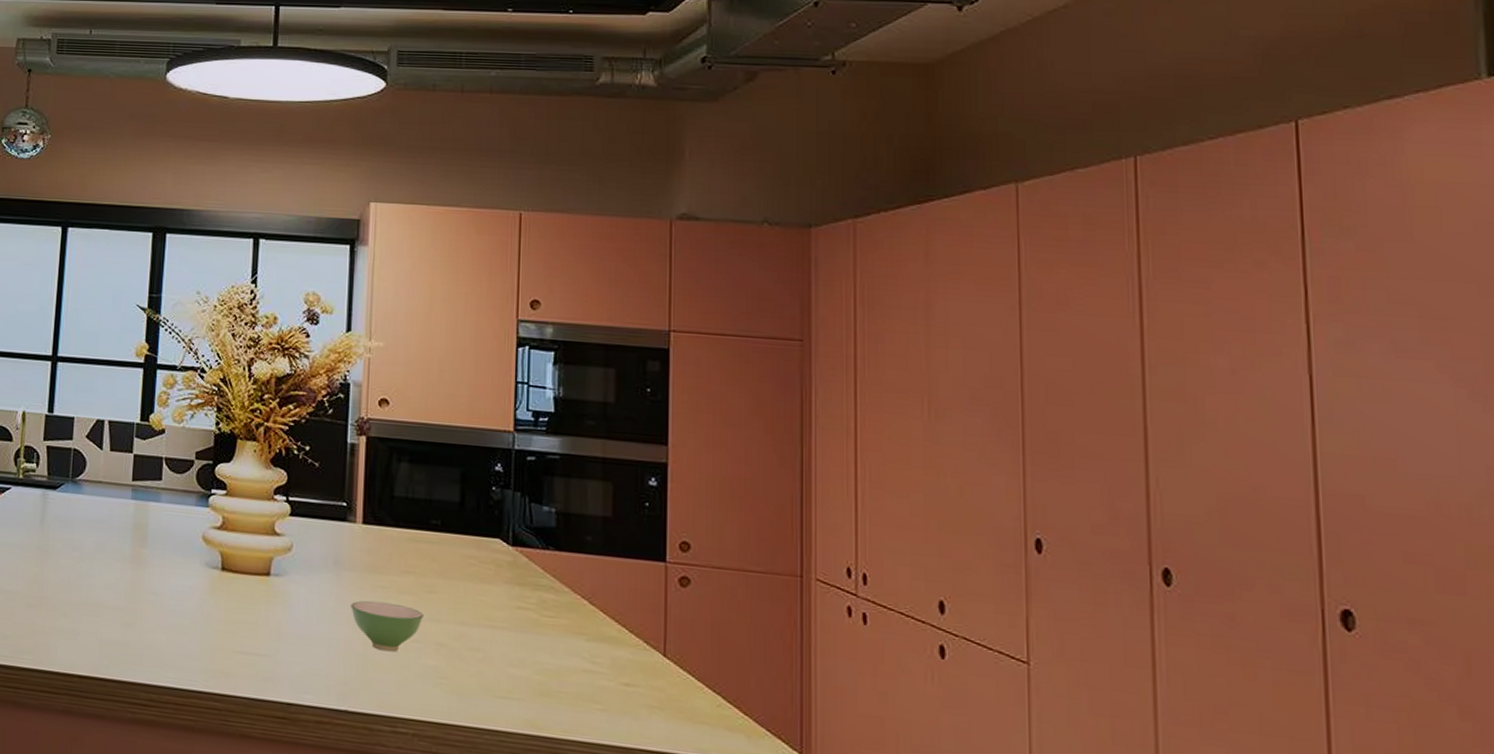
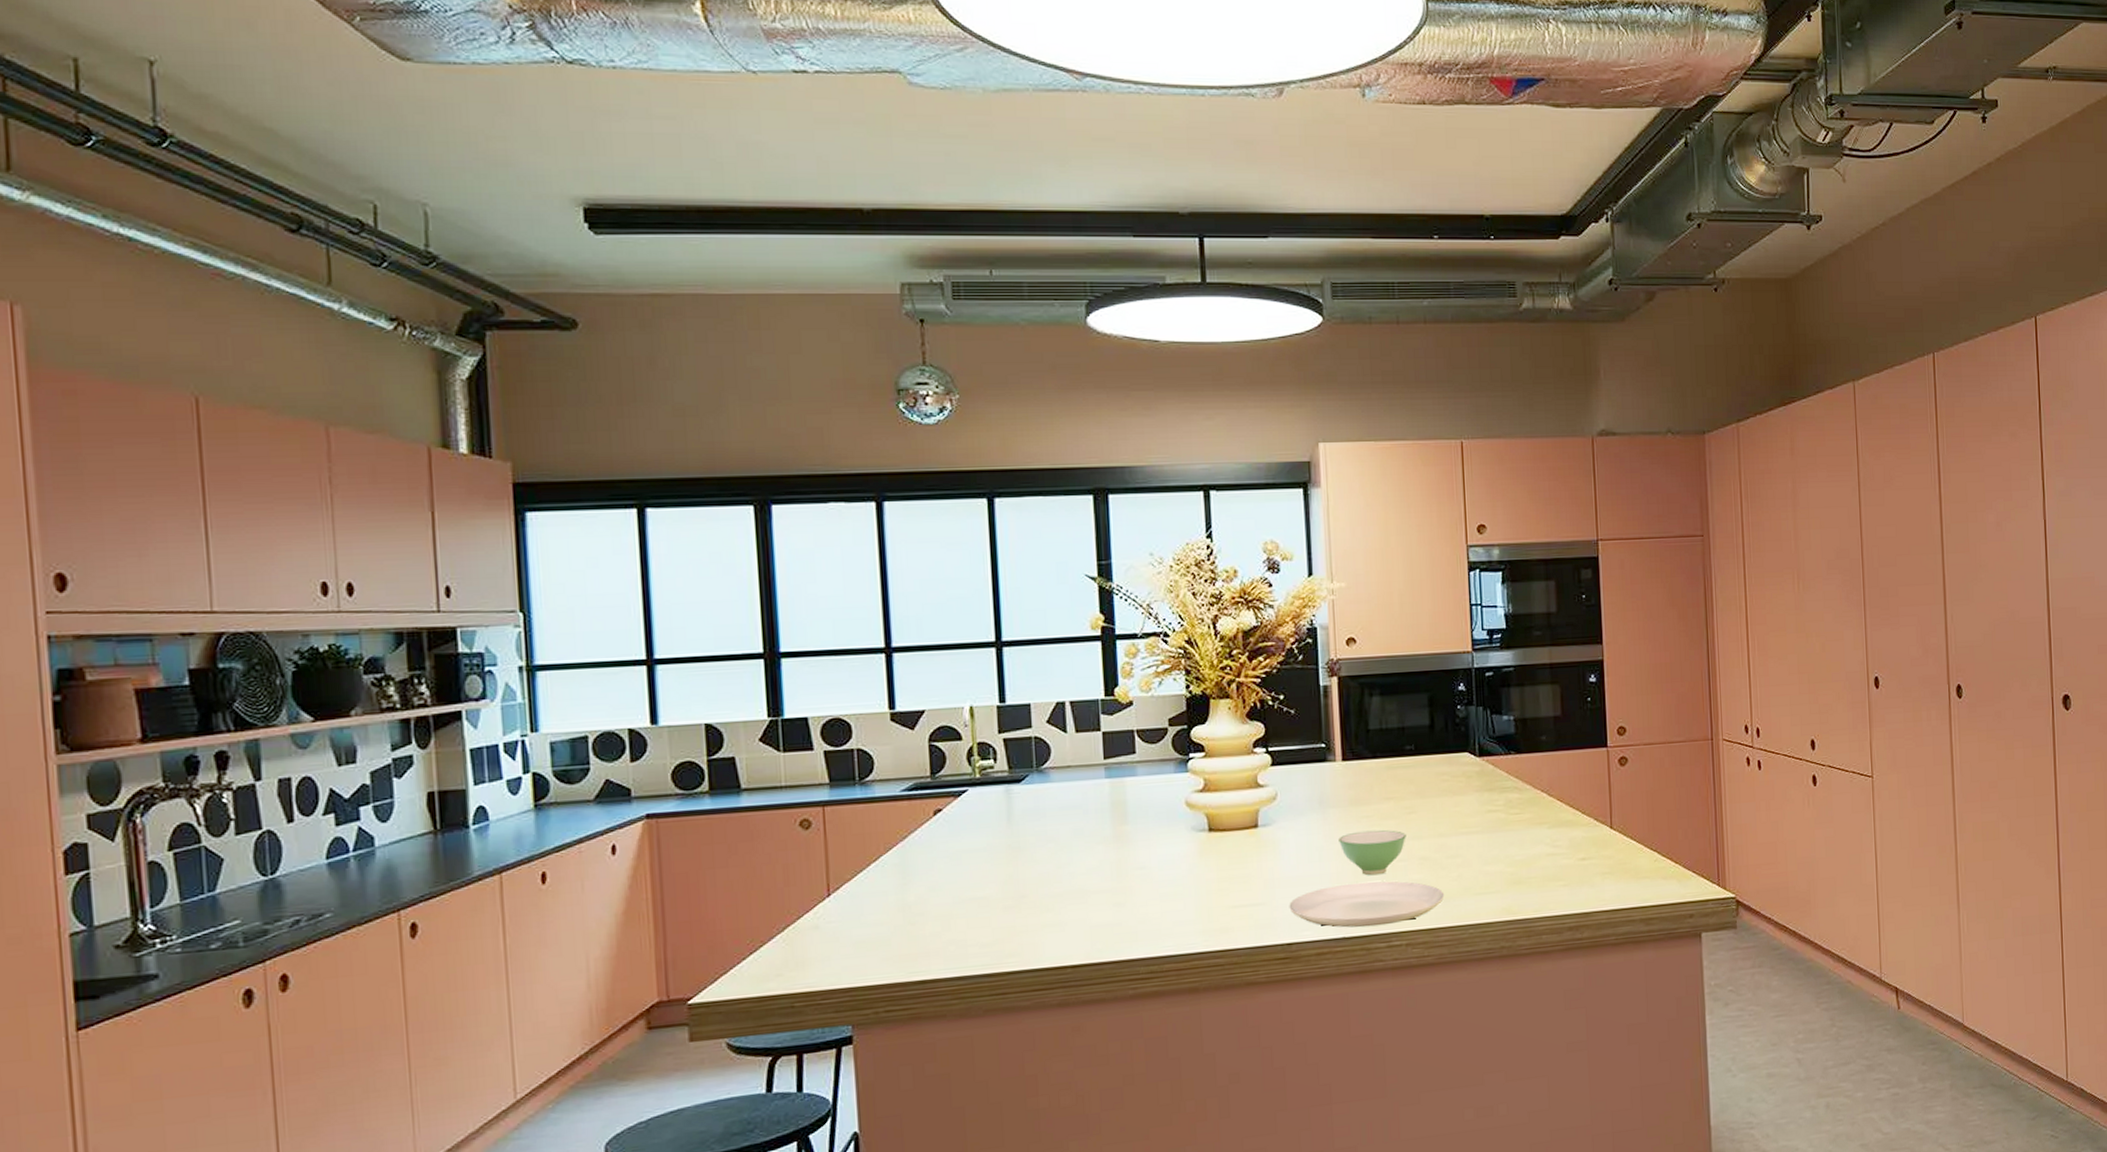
plate: none [292,652,460,709] -> present [1289,881,1445,928]

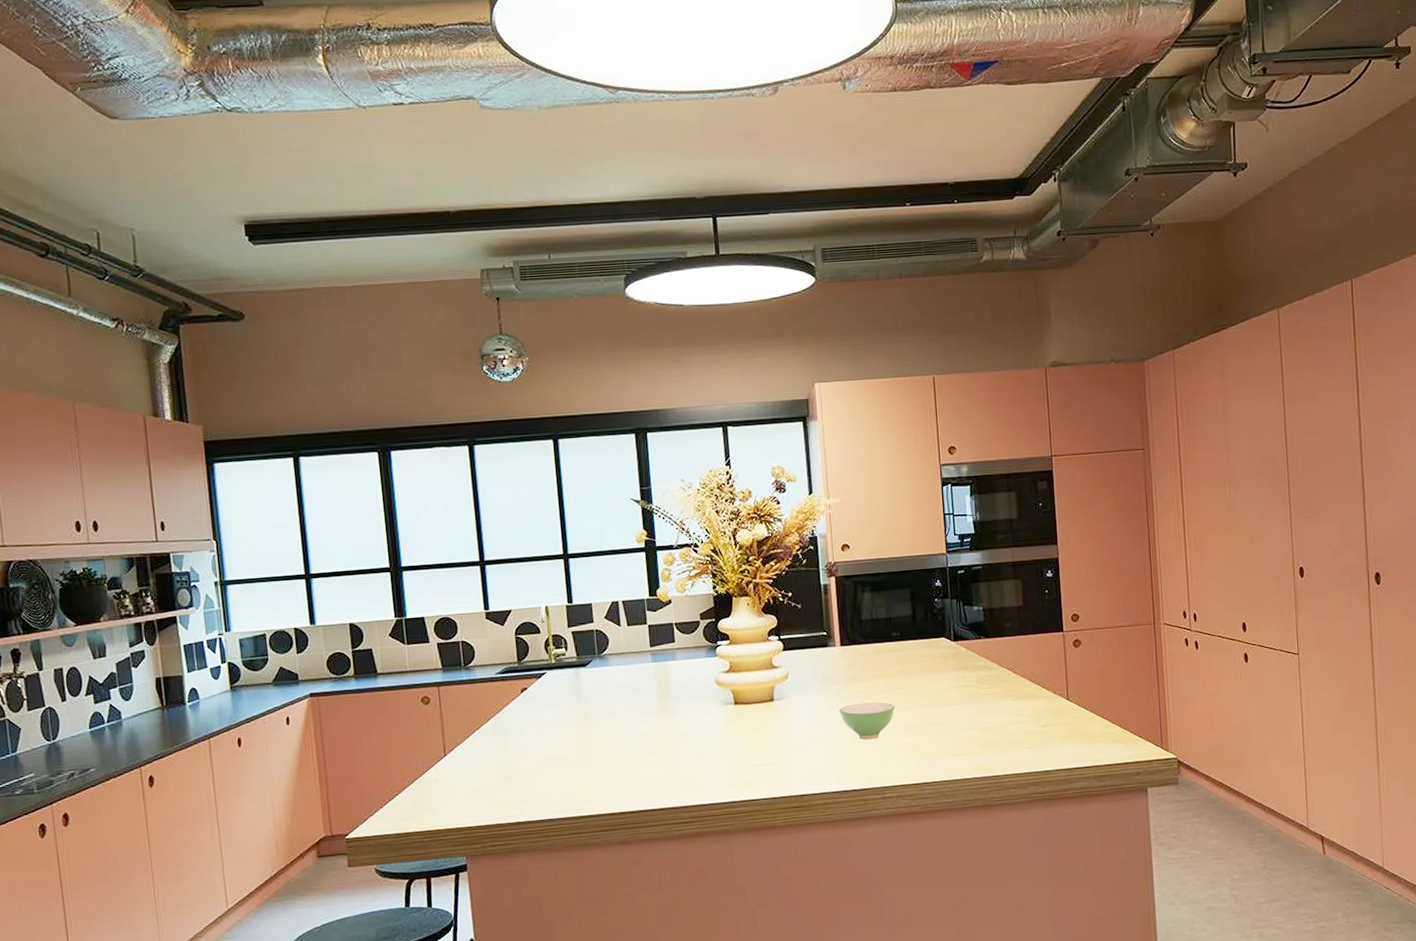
plate: present [1289,881,1445,928] -> none [800,744,928,783]

